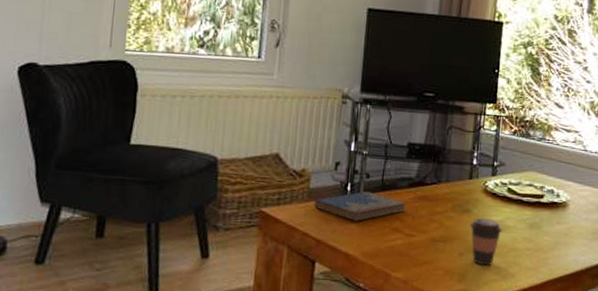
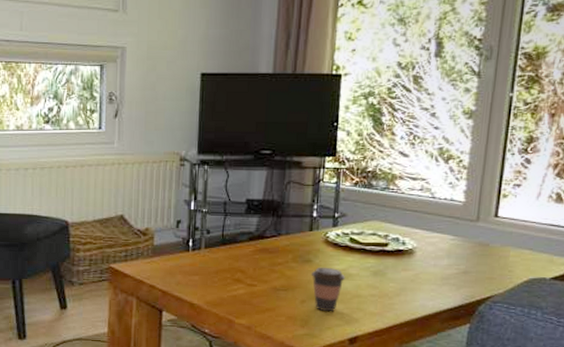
hardcover book: present [314,190,407,221] -> none [159,245,247,274]

